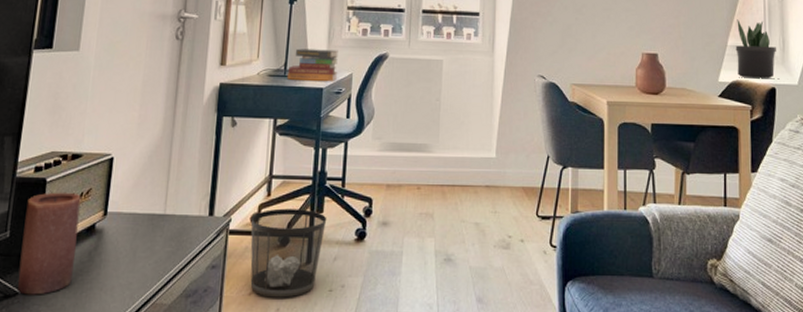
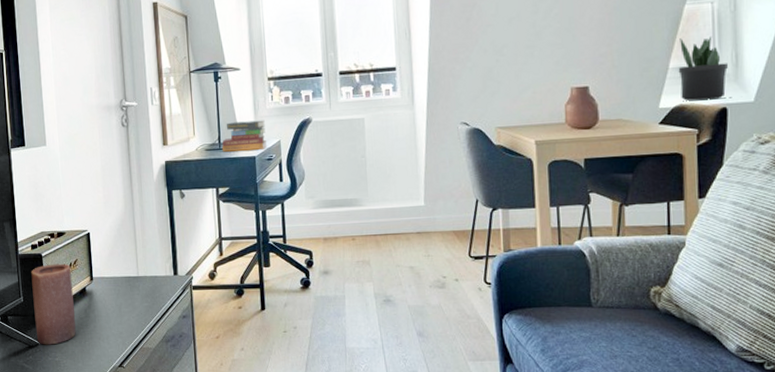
waste bin: present [250,208,327,298] -> none [209,264,274,340]

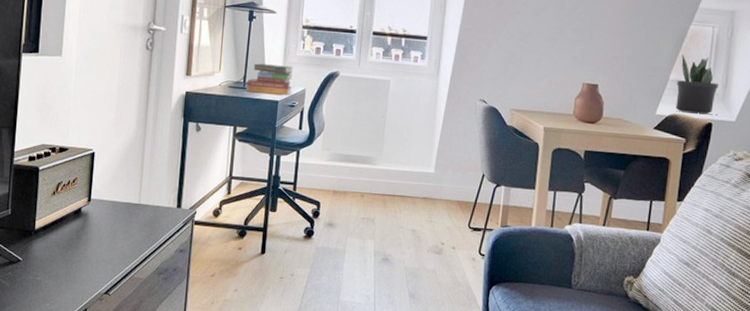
candle: present [31,263,76,345] -> none [19,179,69,263]

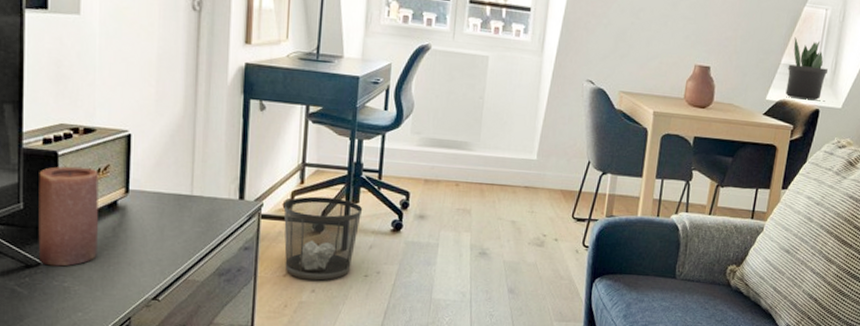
candle: none [19,179,69,263] -> present [38,166,99,267]
waste bin: none [212,205,280,282] -> present [283,196,363,281]
books: present [245,63,293,96] -> none [319,31,376,71]

